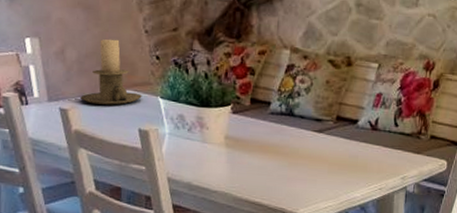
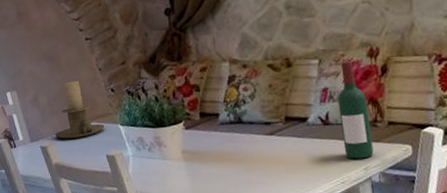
wine bottle: none [387,69,416,168] -> present [337,60,374,159]

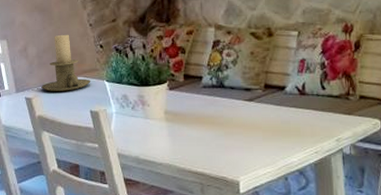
wine bottle: present [337,60,374,159] -> none [314,34,346,130]

